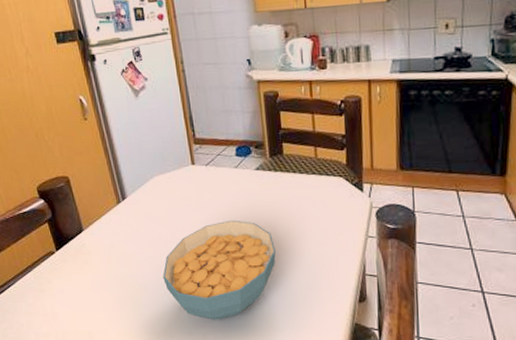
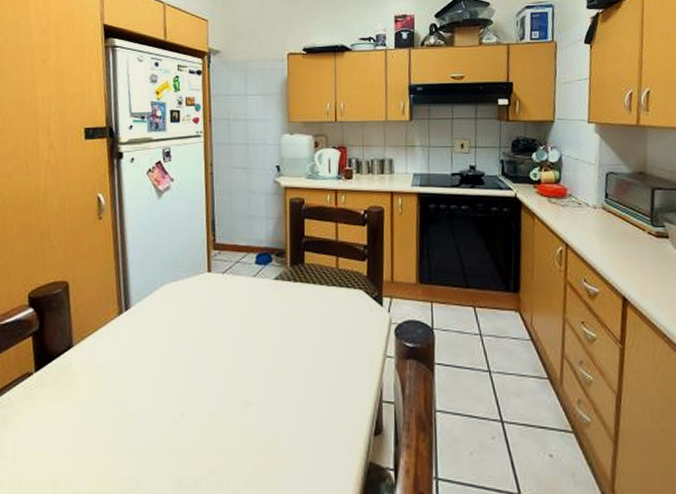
cereal bowl: present [163,220,276,320] -> none [157,335,288,461]

